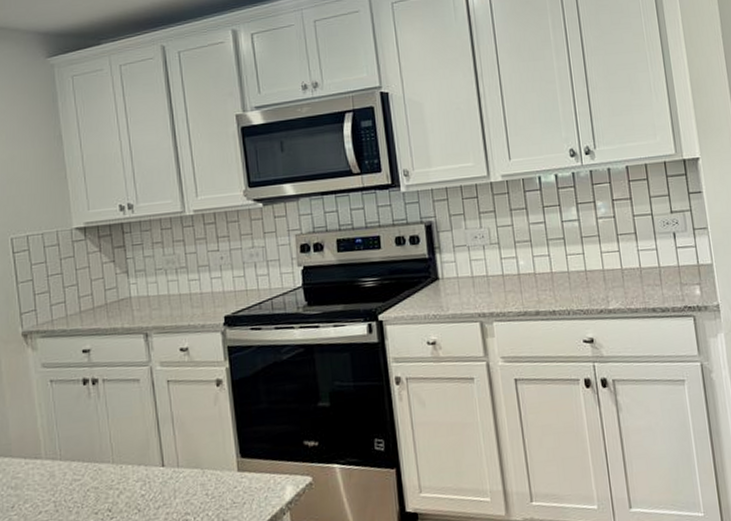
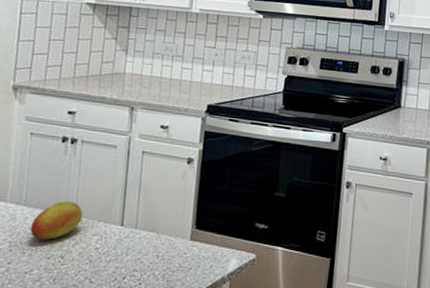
fruit: none [71,448,121,495] -> present [30,201,83,240]

